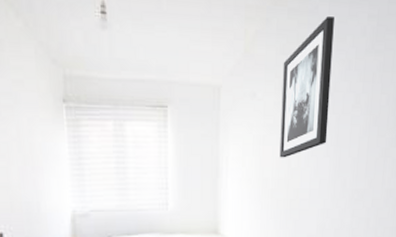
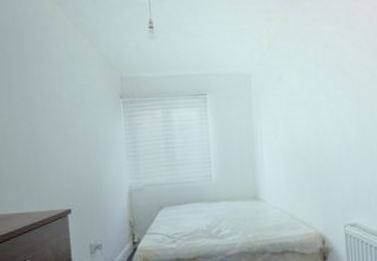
wall art: present [279,16,334,158] -> none [302,11,350,129]

